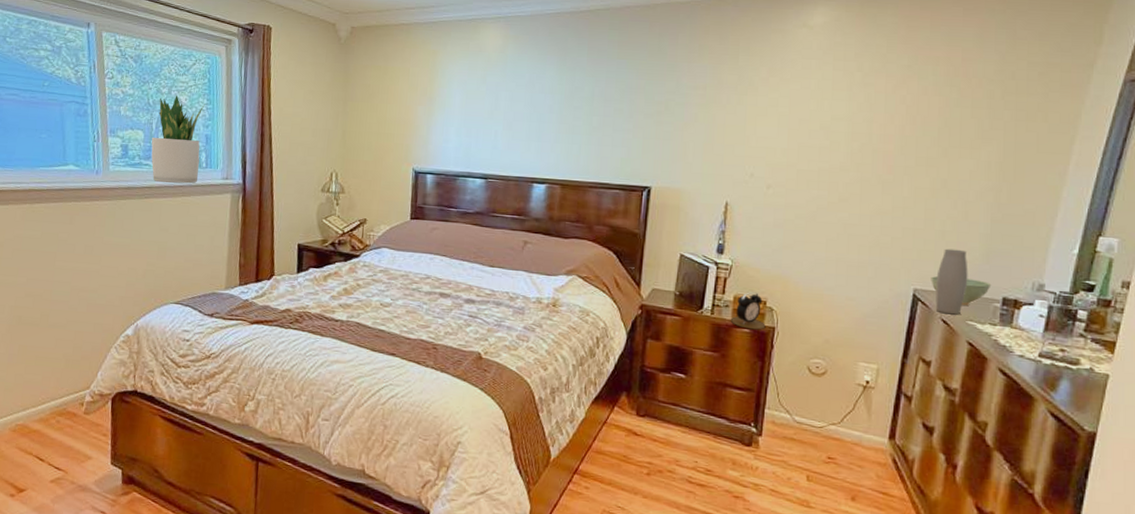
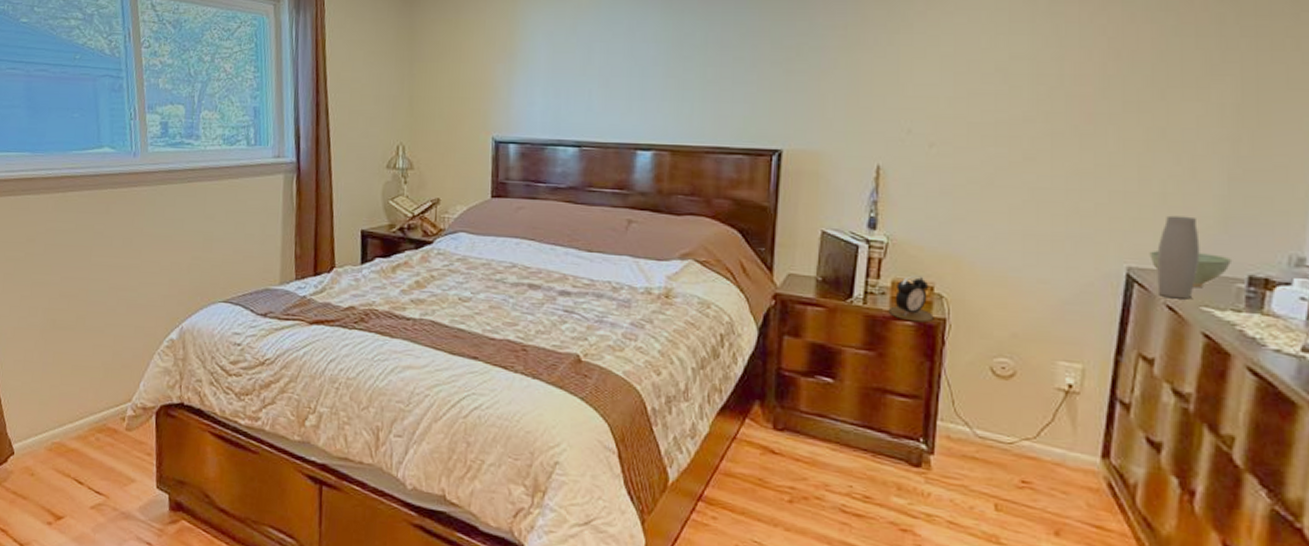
planter: present [151,95,205,184] -> none [193,63,252,165]

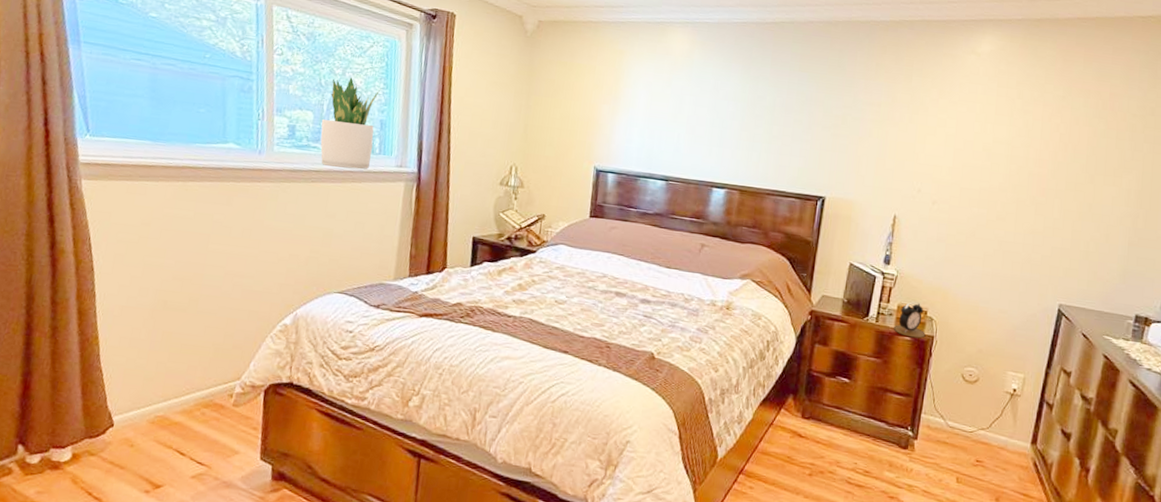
planter: none [193,63,252,165] -> present [320,77,381,170]
bowl: present [1149,251,1233,287] -> none [1074,293,1127,321]
vase: present [1157,215,1200,300] -> none [1077,268,1107,330]

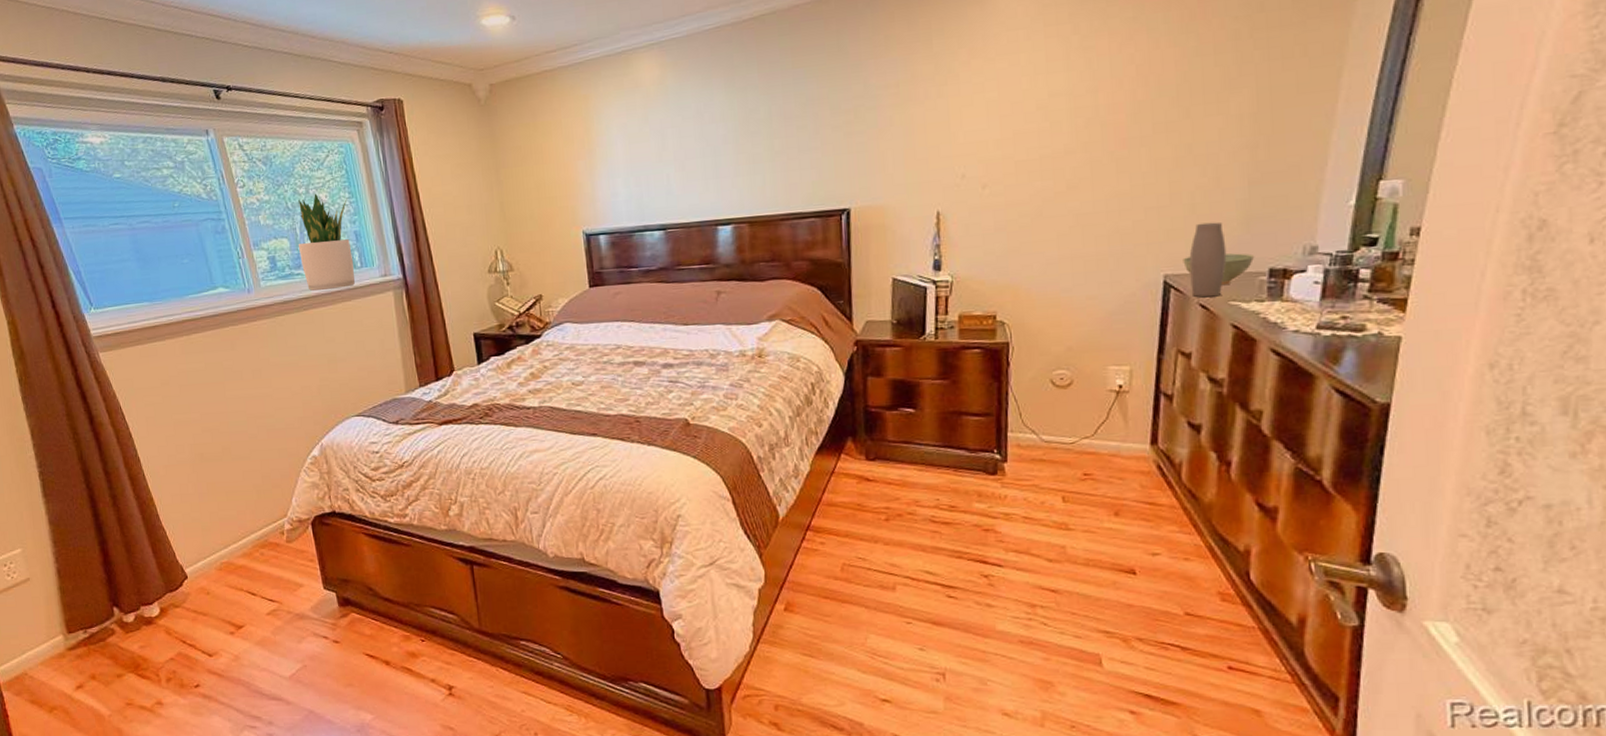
alarm clock: present [893,302,926,339] -> none [957,307,998,349]
bowl: none [1074,293,1127,321] -> present [1183,253,1255,284]
vase: none [1077,268,1107,330] -> present [1189,221,1227,298]

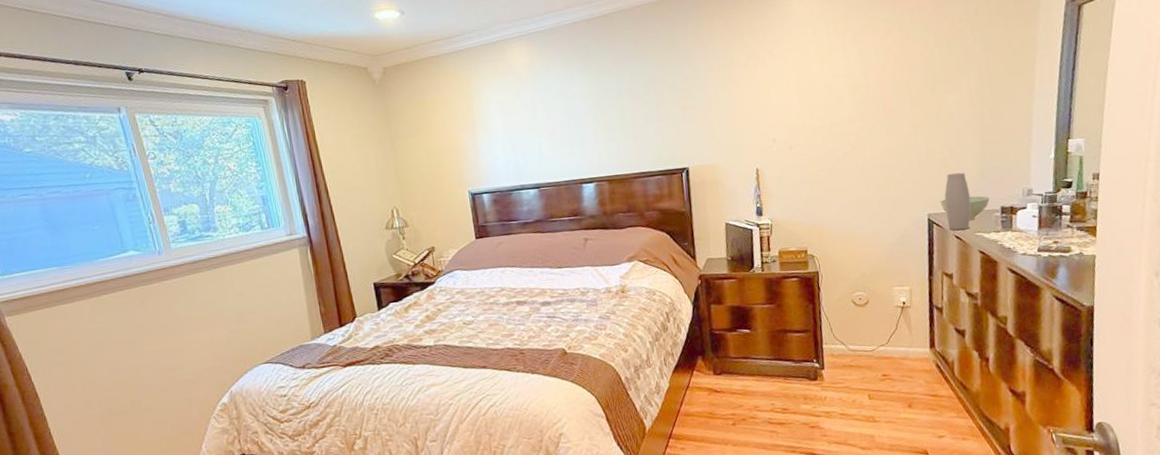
planter: present [298,193,355,291] -> none [207,163,262,251]

